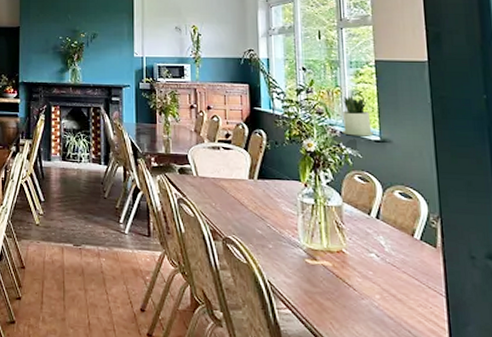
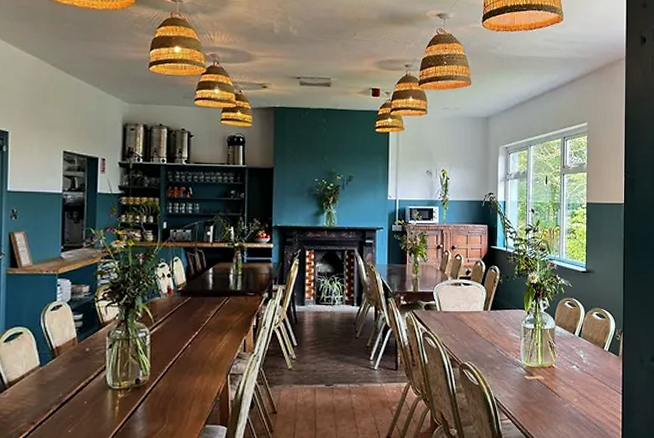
planter: present [341,95,374,137] -> none [558,233,582,268]

